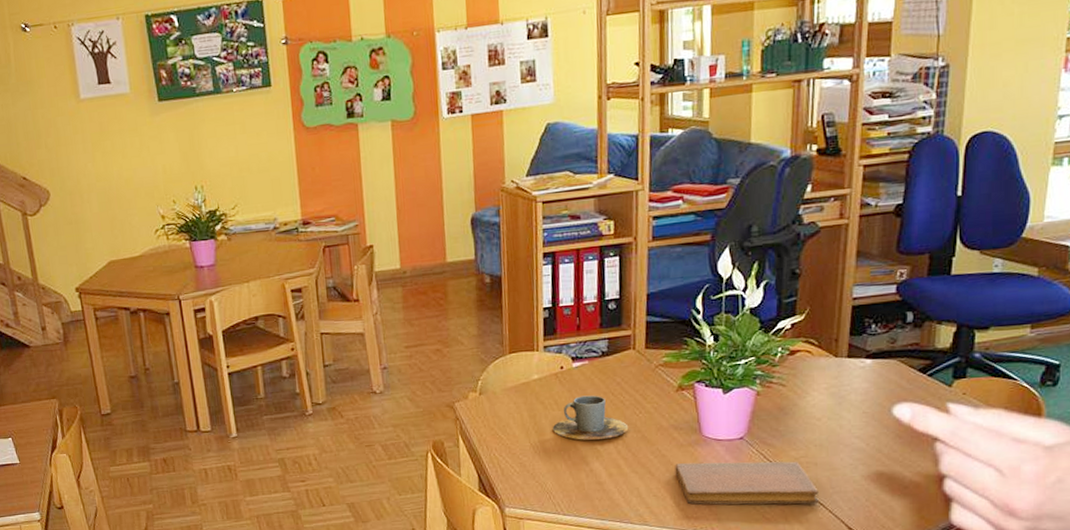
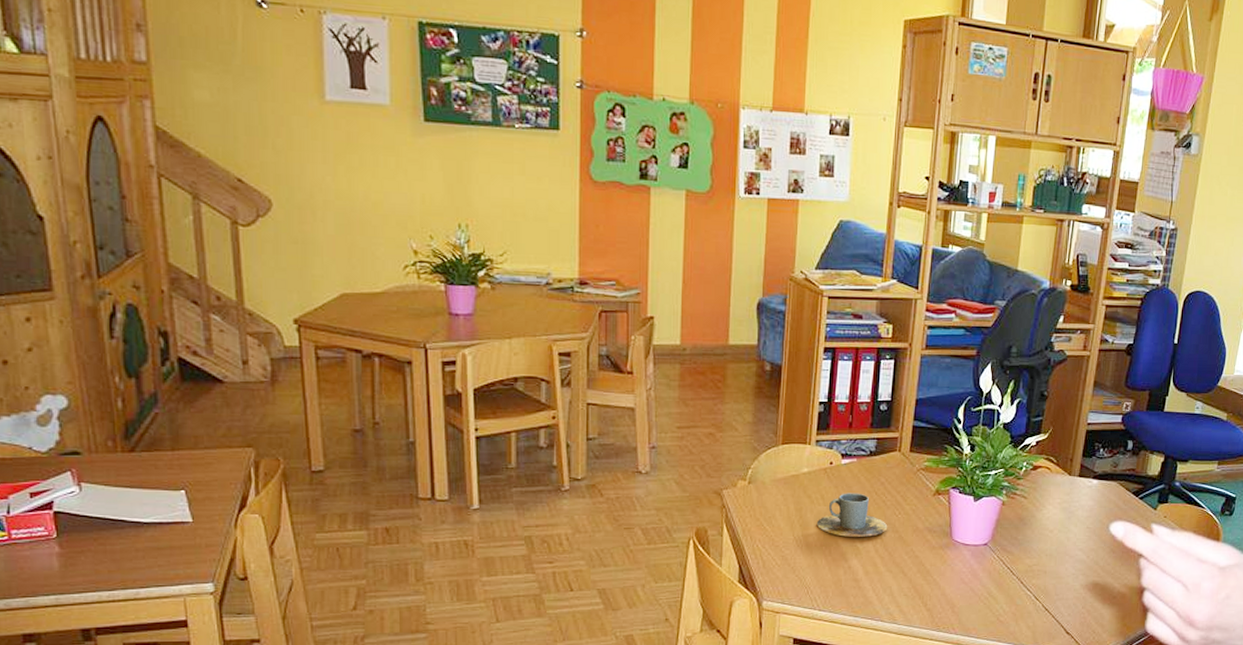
notebook: present [675,461,819,505] -> none [925,565,1045,609]

